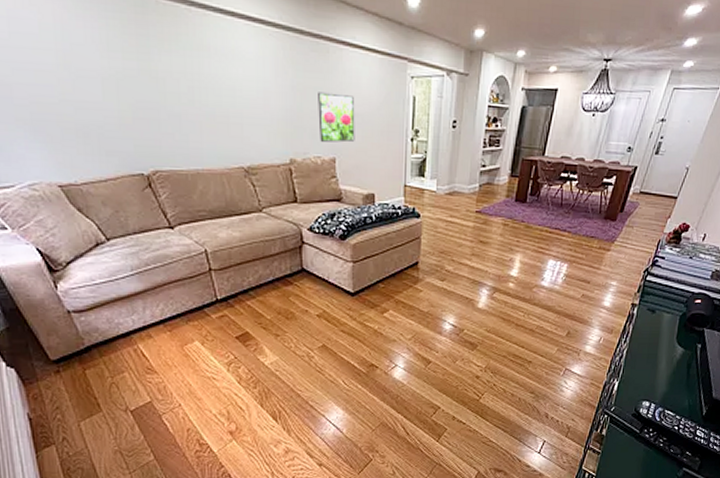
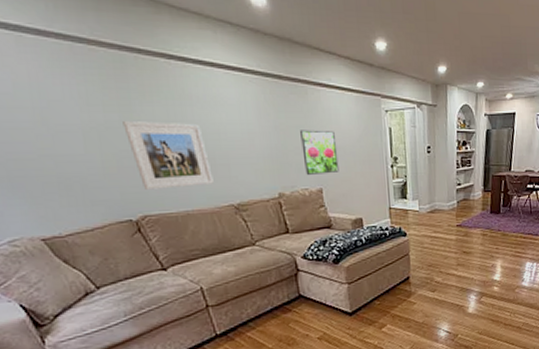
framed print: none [140,70,225,145] -> present [123,121,214,190]

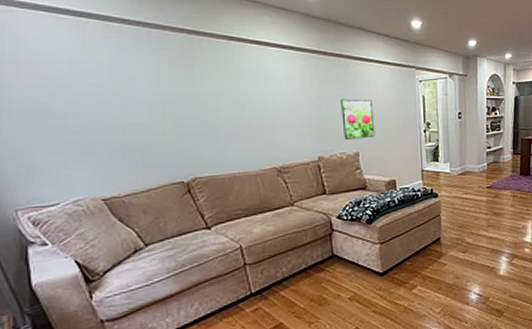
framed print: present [123,121,214,190] -> none [185,93,260,154]

